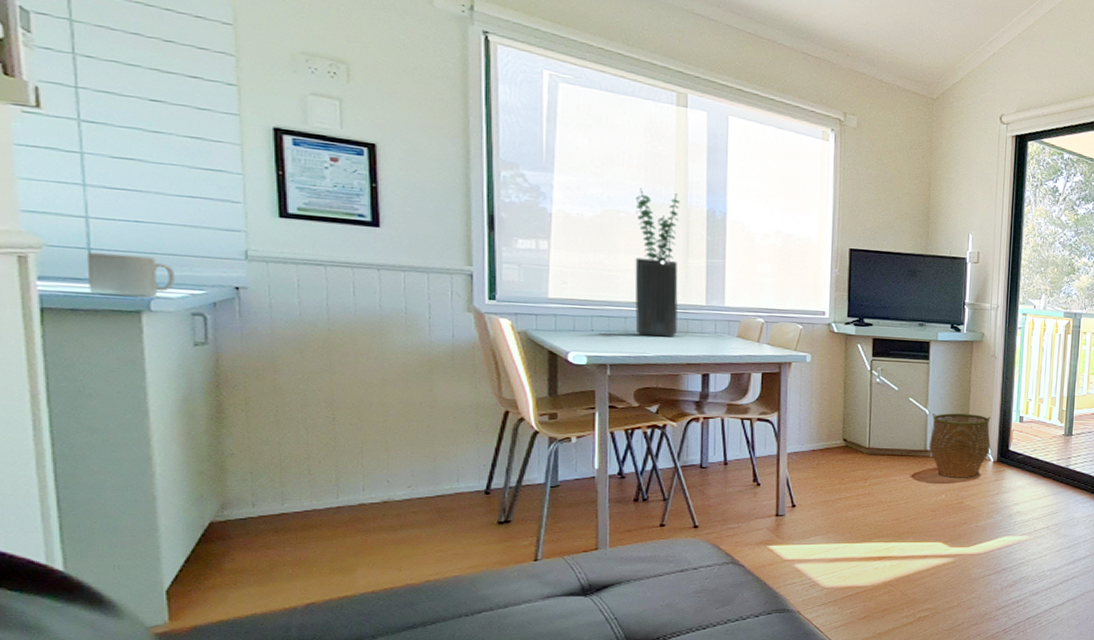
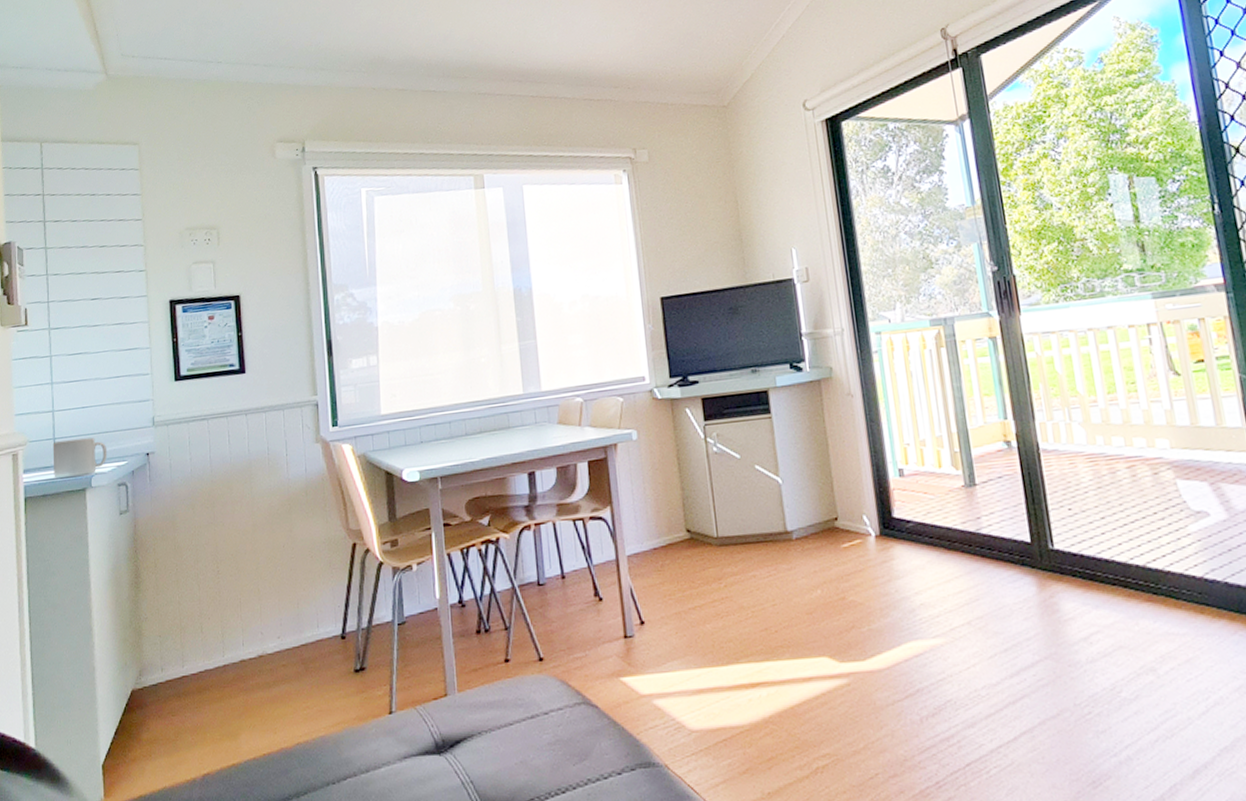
vase: present [635,187,680,337] -> none [447,279,499,440]
basket: present [929,413,991,478] -> none [787,474,868,565]

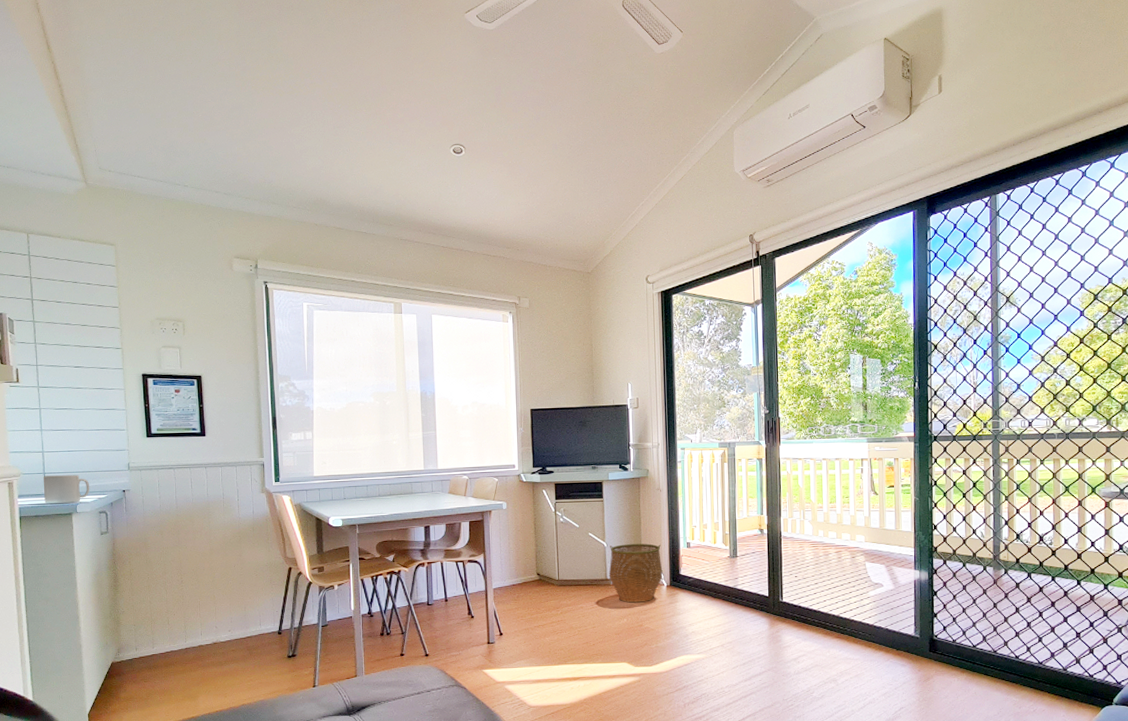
basket: none [787,474,868,565] -> present [609,543,663,603]

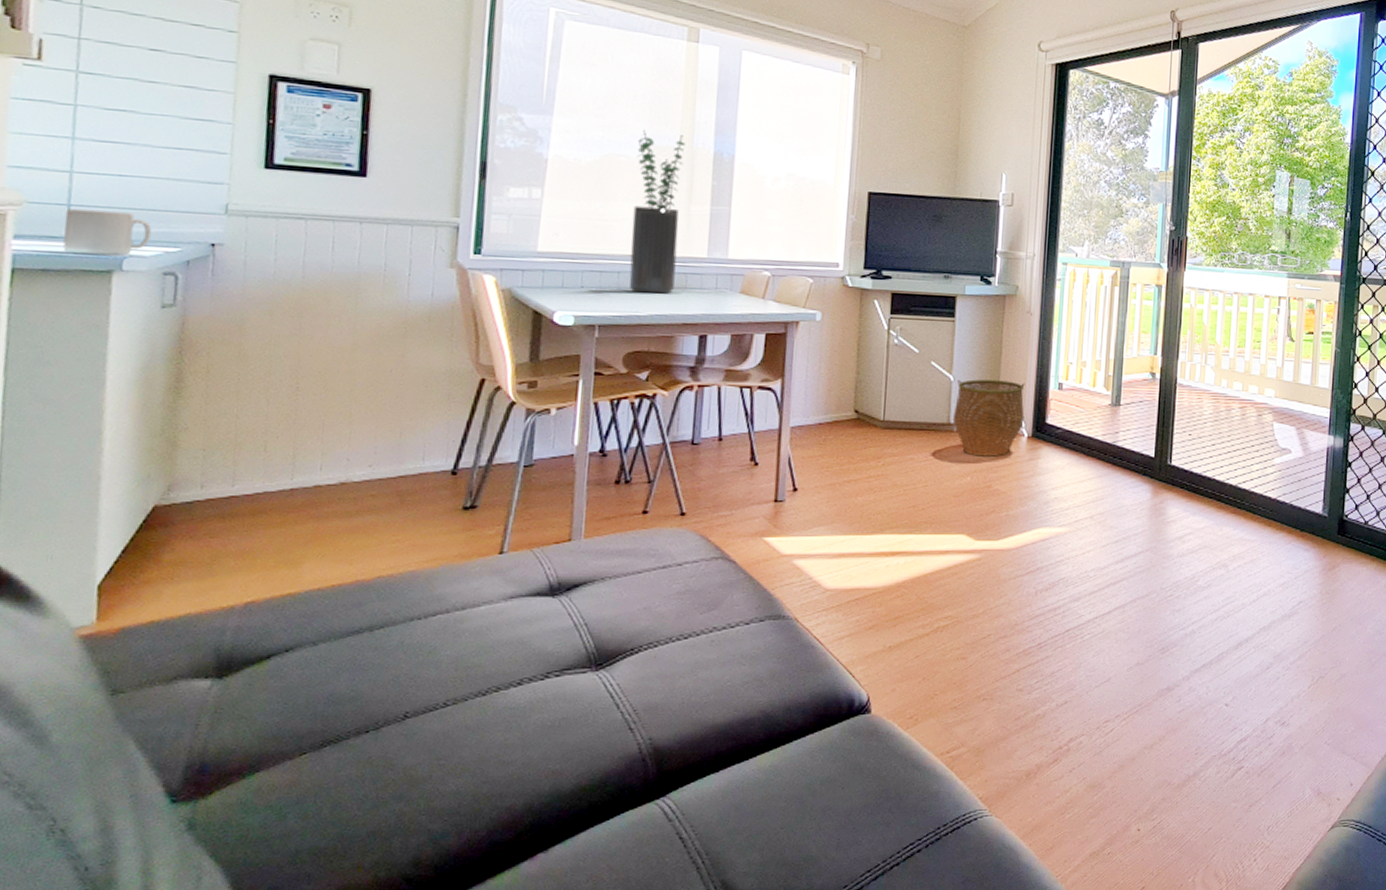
vase: none [369,381,404,499] -> present [629,129,686,294]

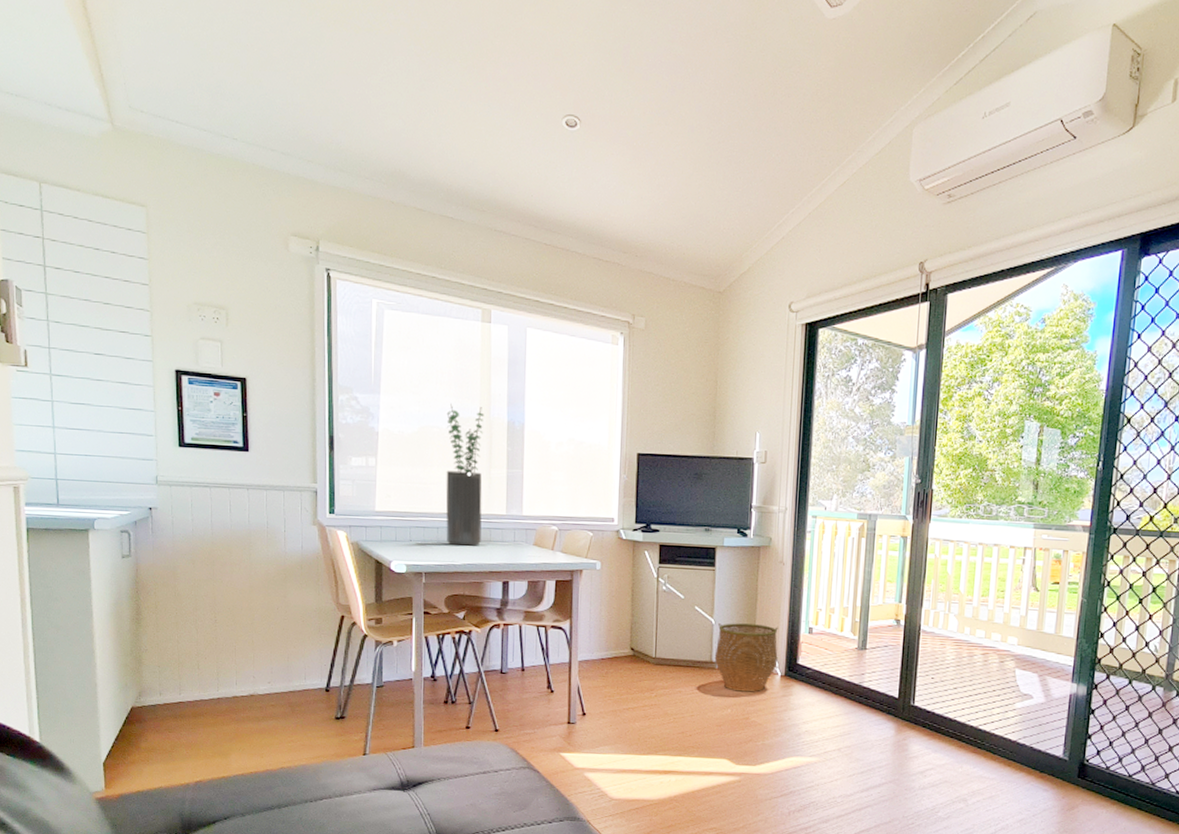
mug: present [63,209,152,255] -> none [55,482,110,518]

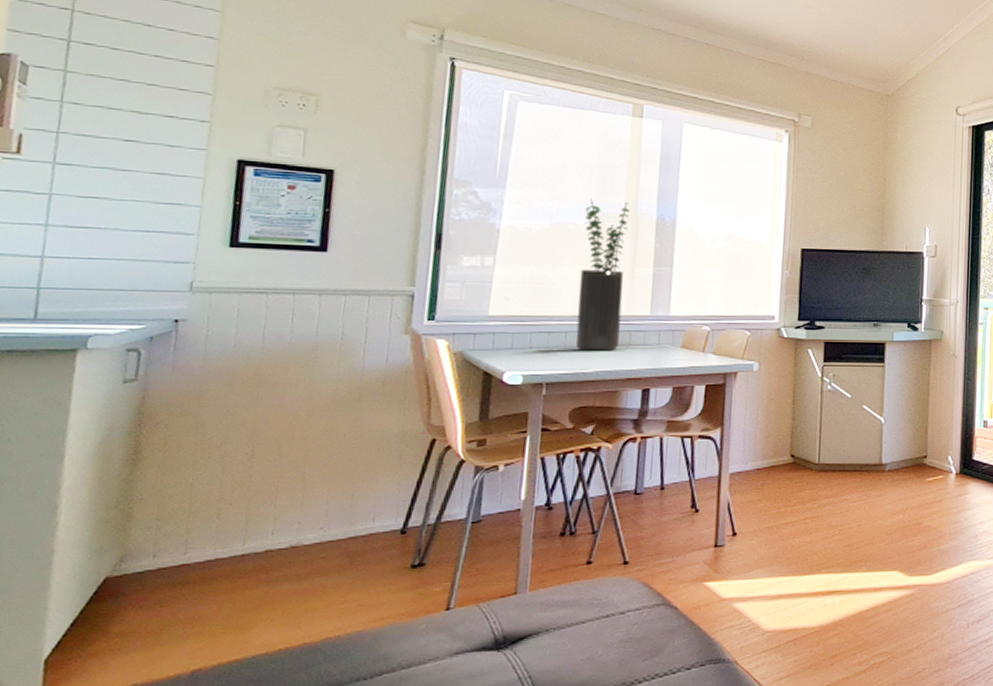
basket: present [714,623,778,692] -> none [884,421,952,494]

